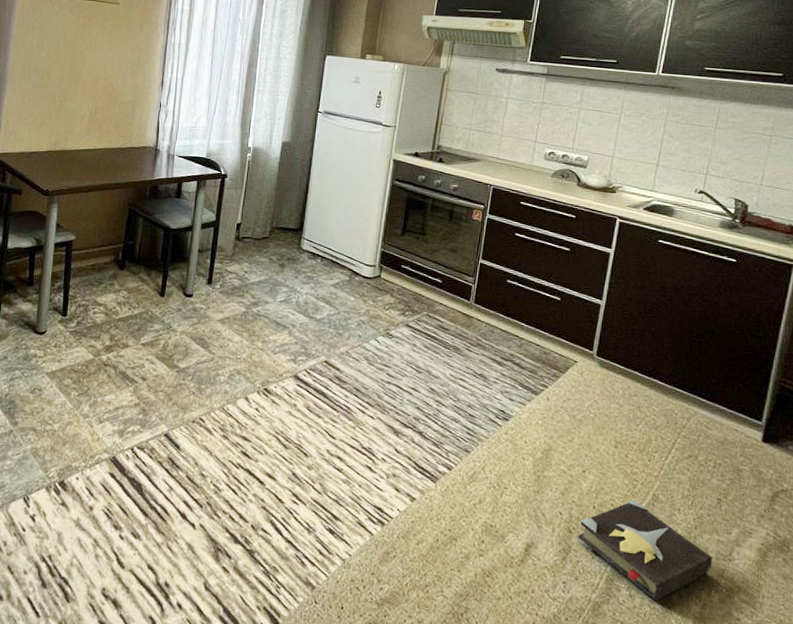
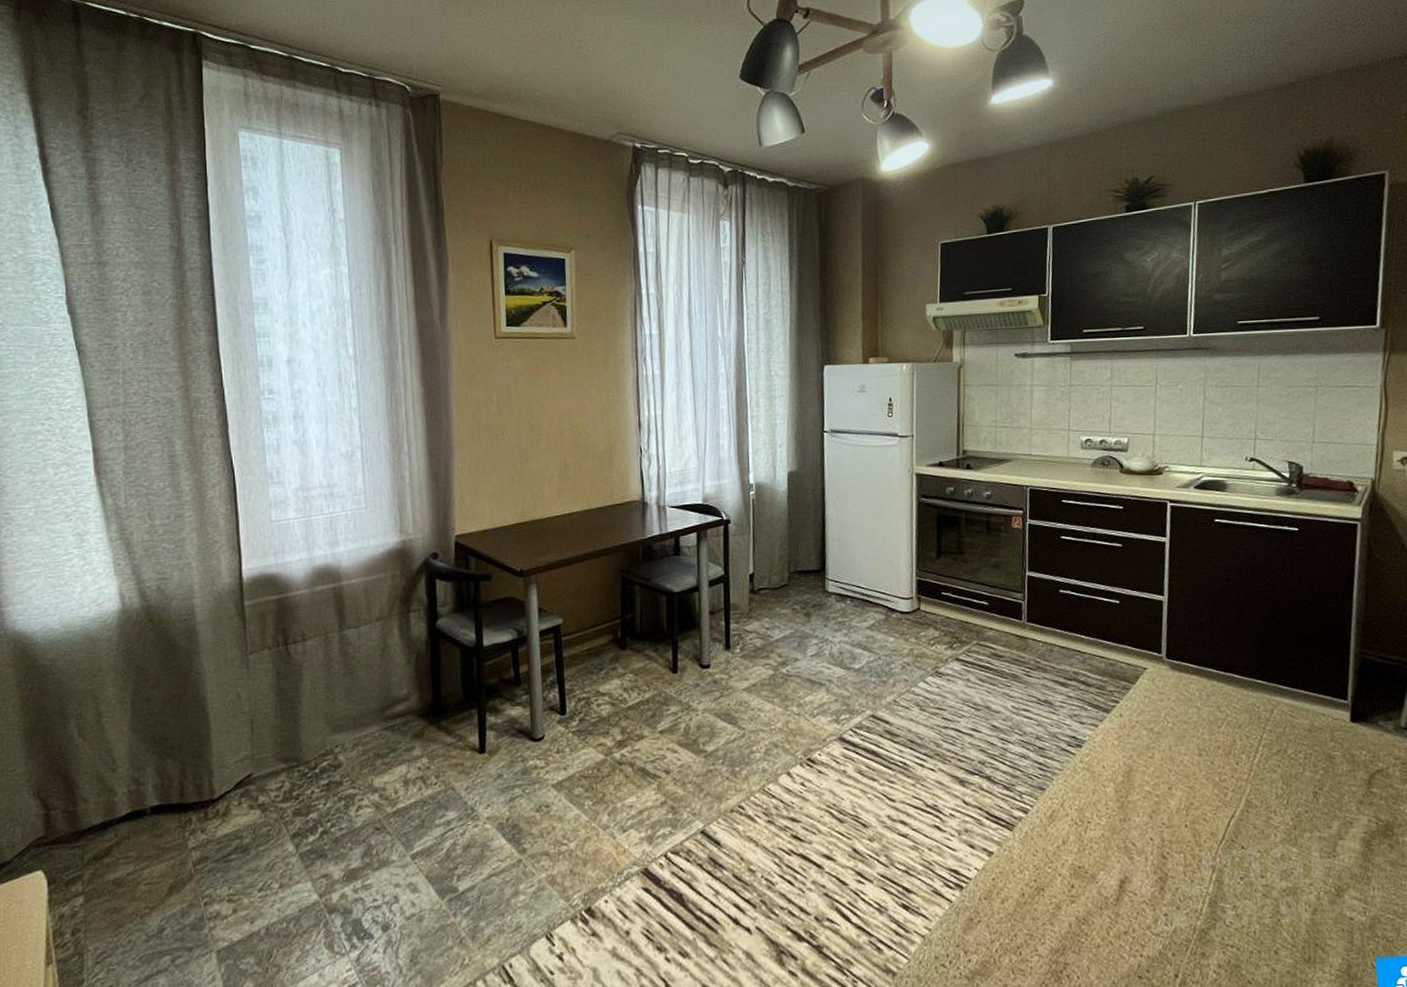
hardback book: present [576,500,713,602] -> none [1172,810,1317,917]

